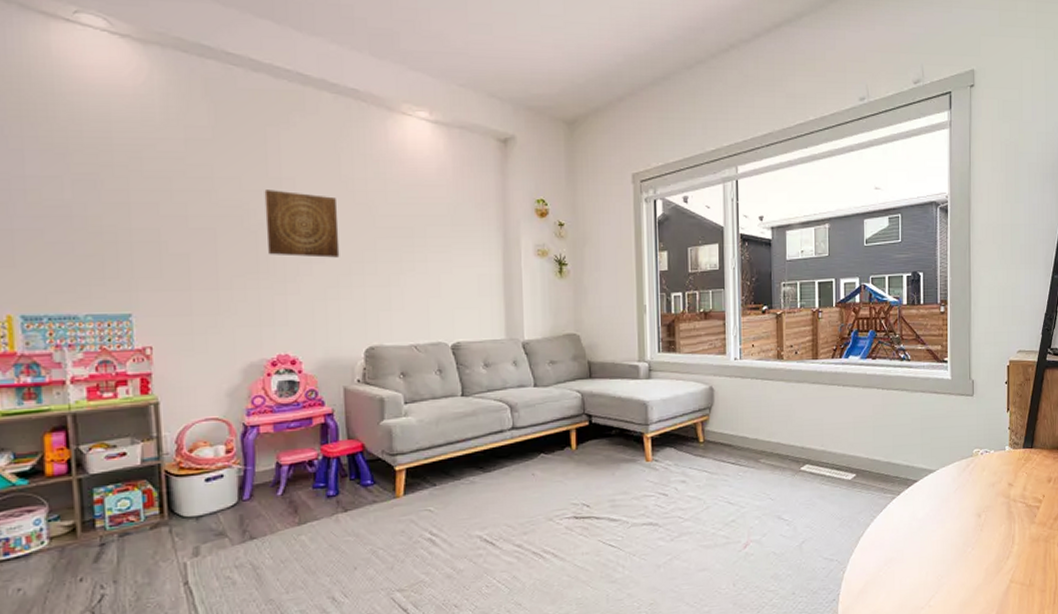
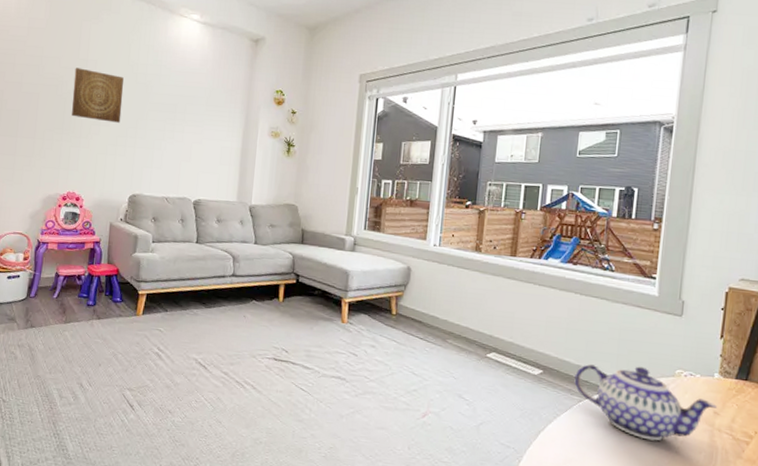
teapot: none [886,452,1010,524] -> present [574,363,717,441]

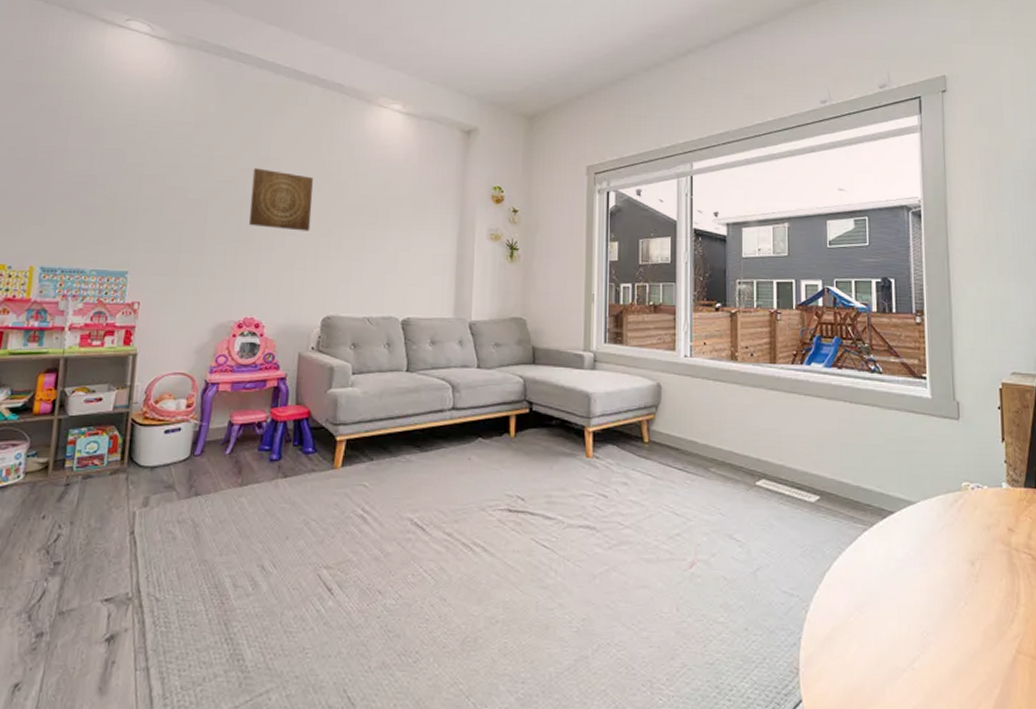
teapot: present [574,363,717,441] -> none [855,481,1010,570]

